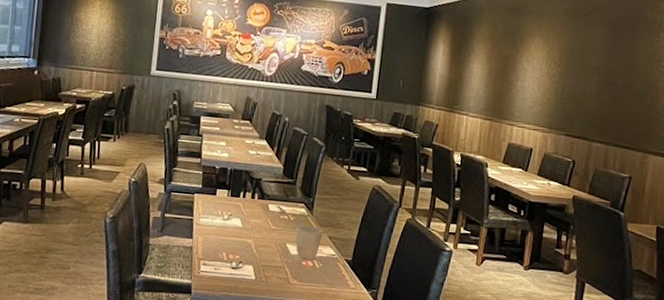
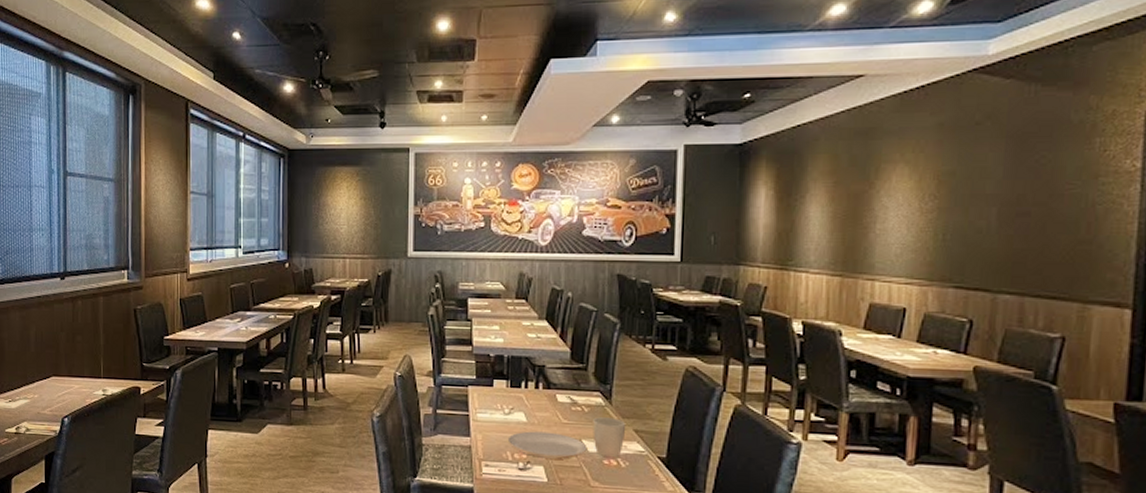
plate: none [224,235,290,260] -> present [507,431,587,460]

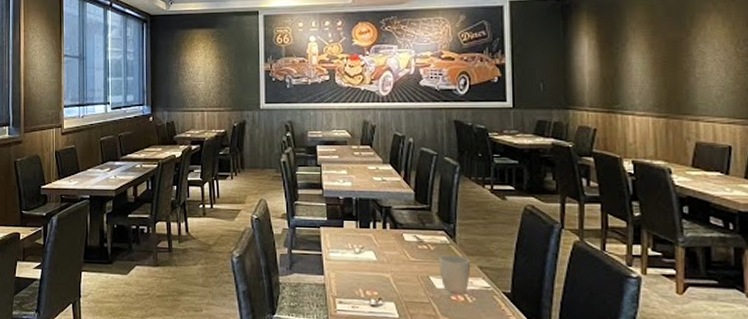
plate: present [507,431,587,460] -> none [359,269,435,296]

